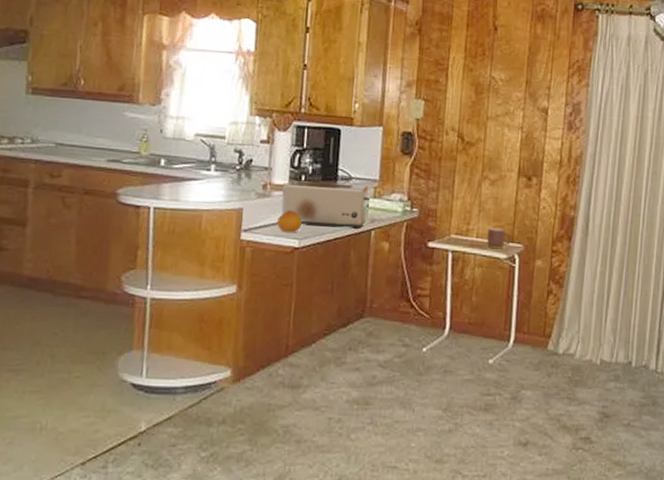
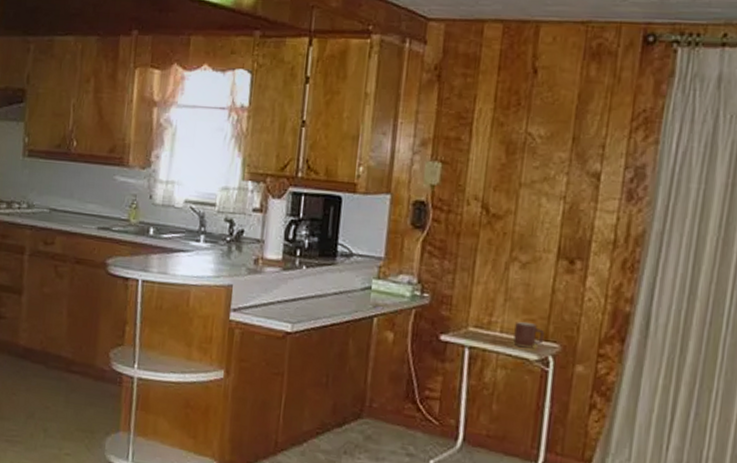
fruit: present [277,210,303,233] -> none [269,289,297,316]
toaster: present [281,180,371,229] -> none [273,255,374,315]

